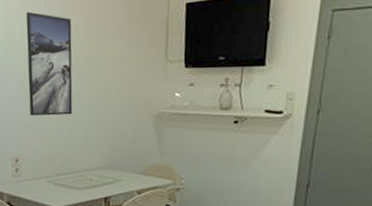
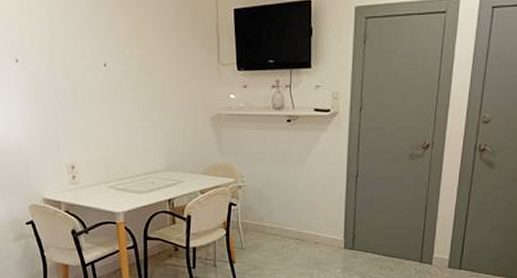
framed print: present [26,12,73,116] -> none [71,15,129,121]

